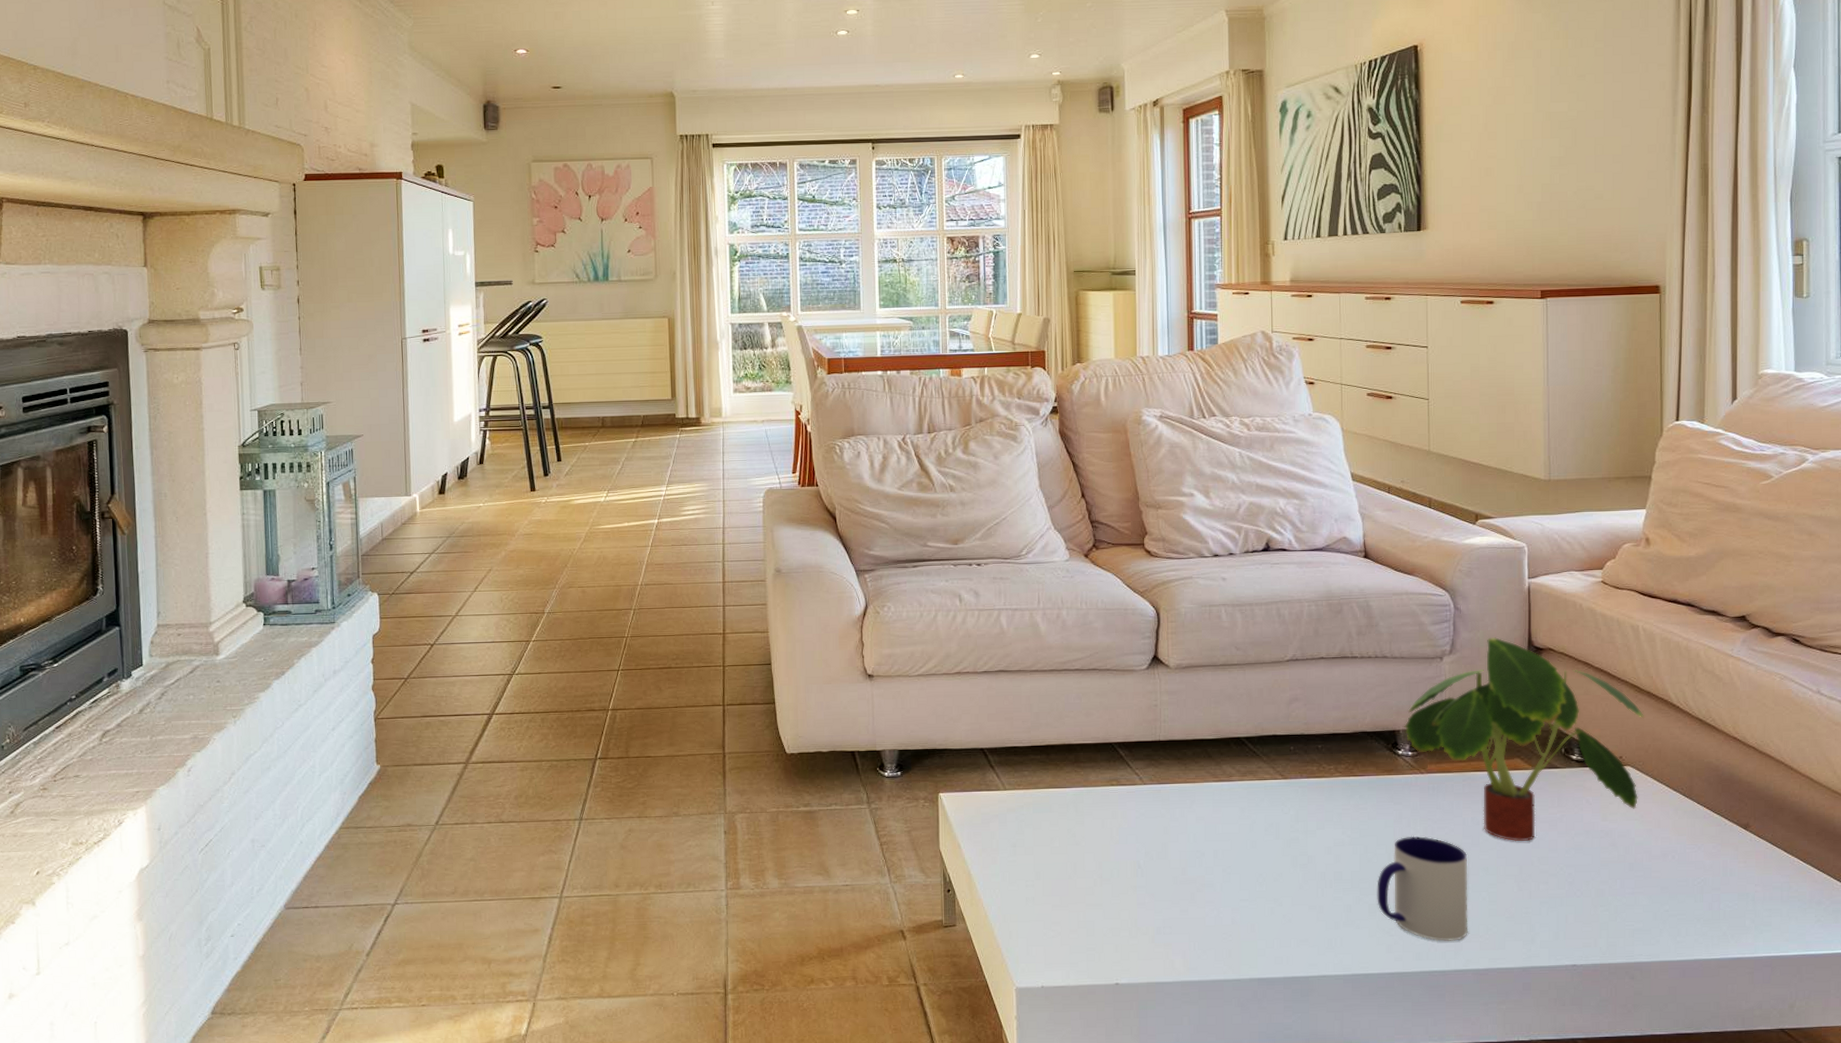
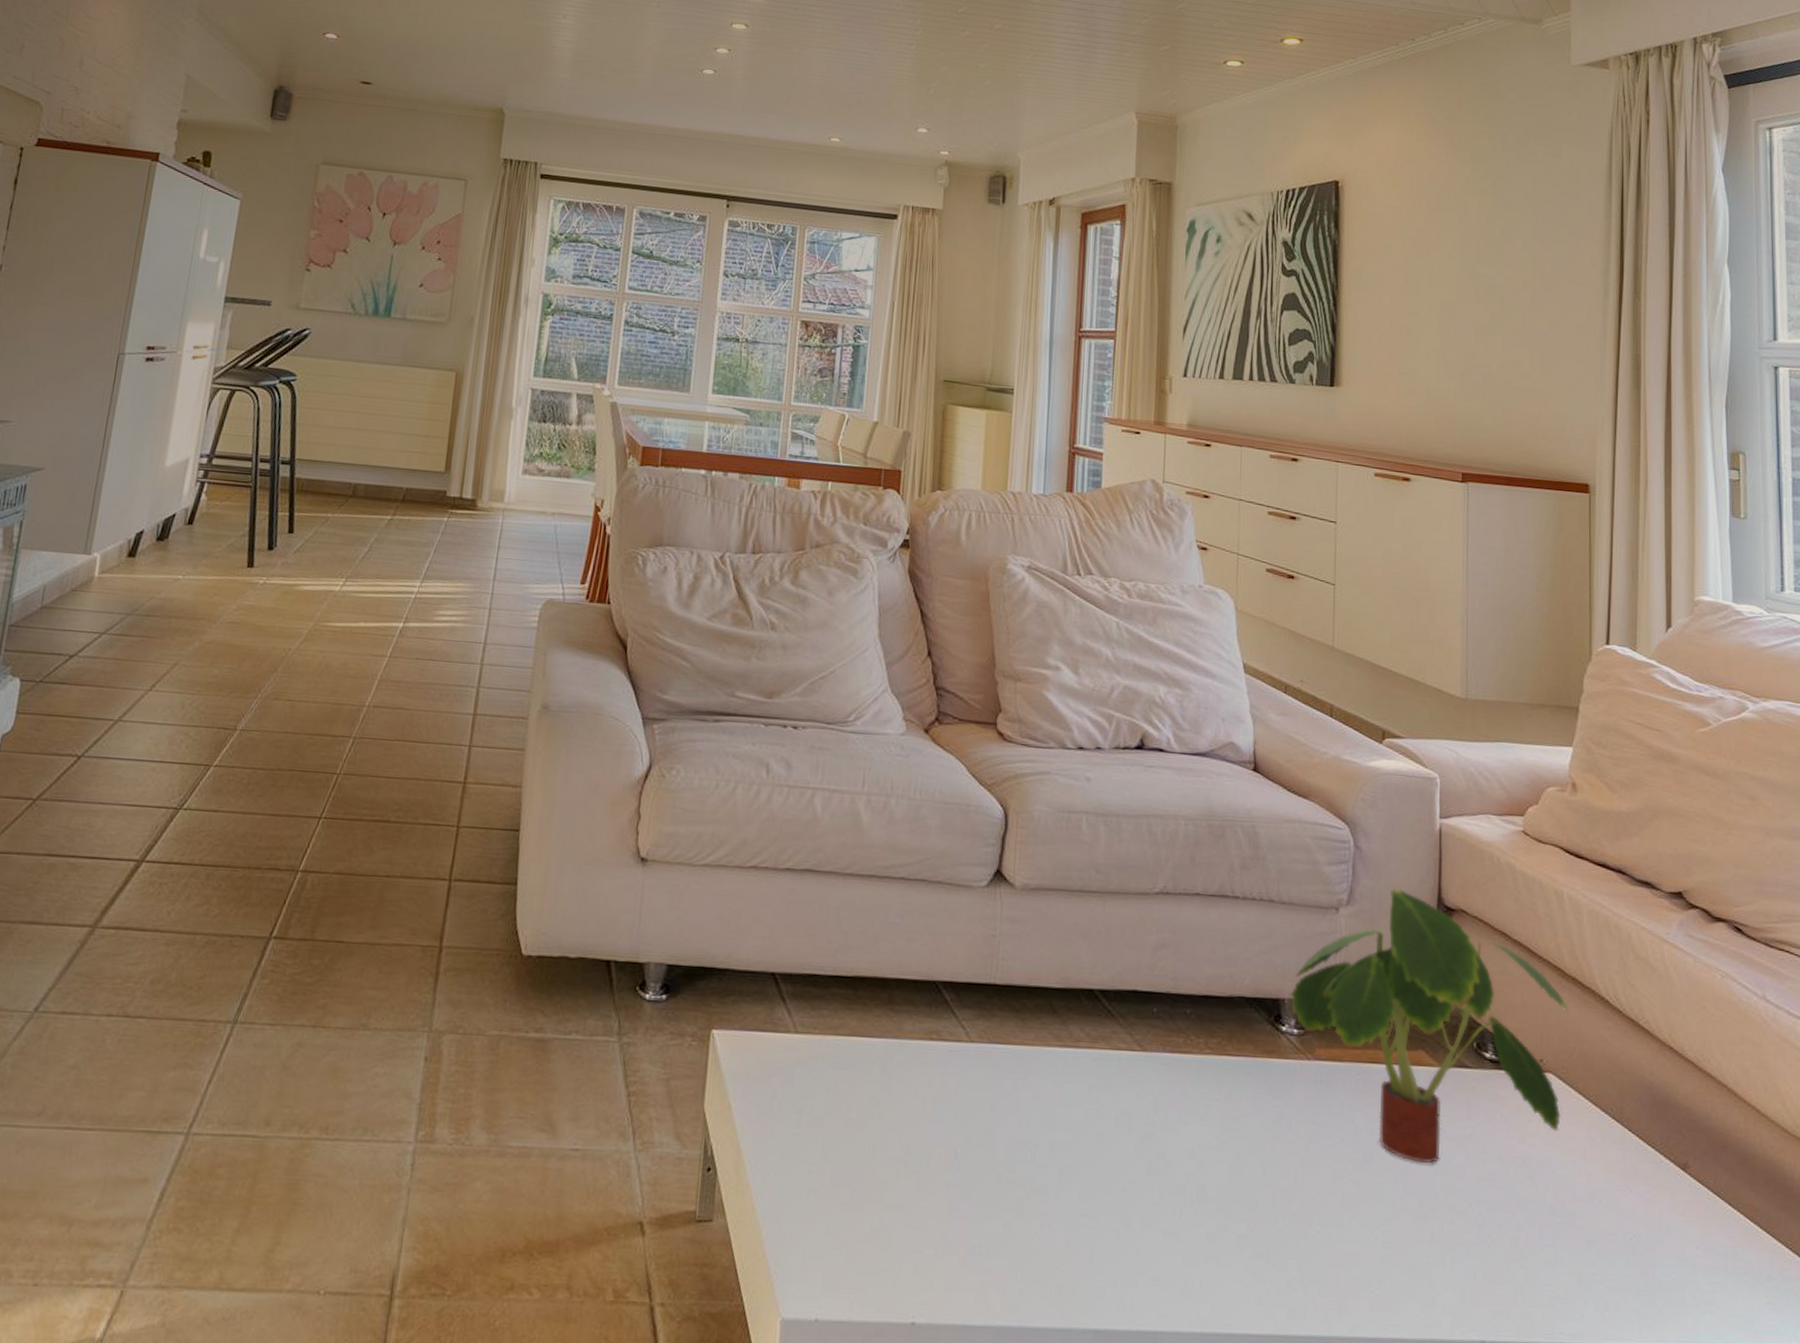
mug: present [1377,836,1468,941] -> none [1246,1143,1359,1295]

